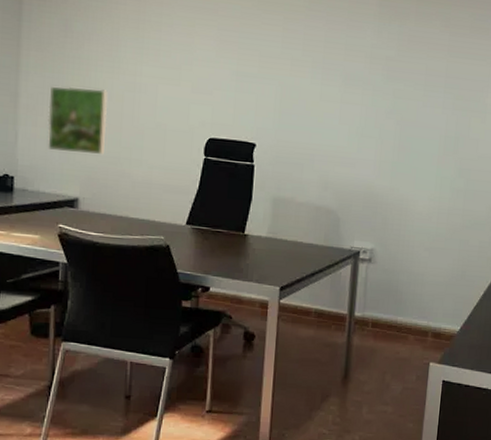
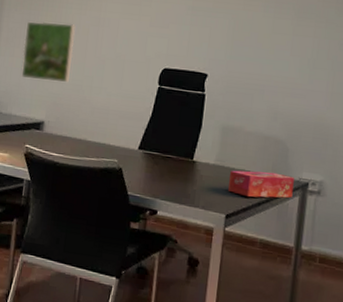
tissue box: none [281,242,346,268] -> present [228,170,294,198]

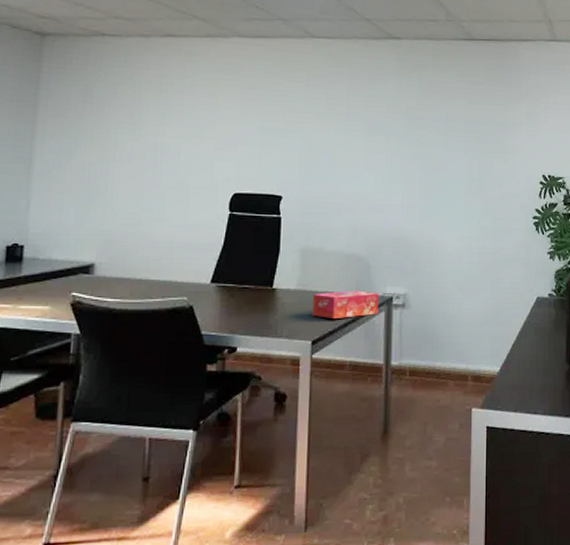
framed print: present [21,21,75,82] -> none [62,150,128,216]

